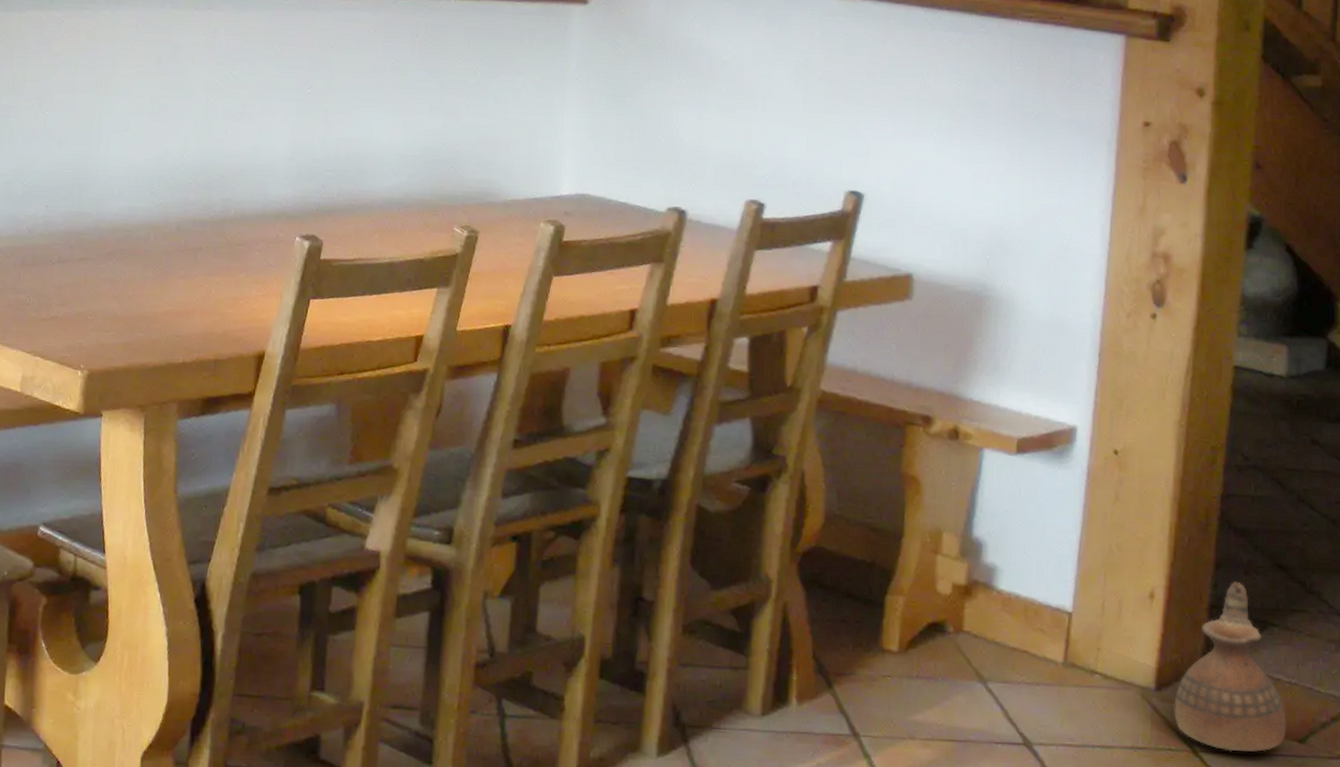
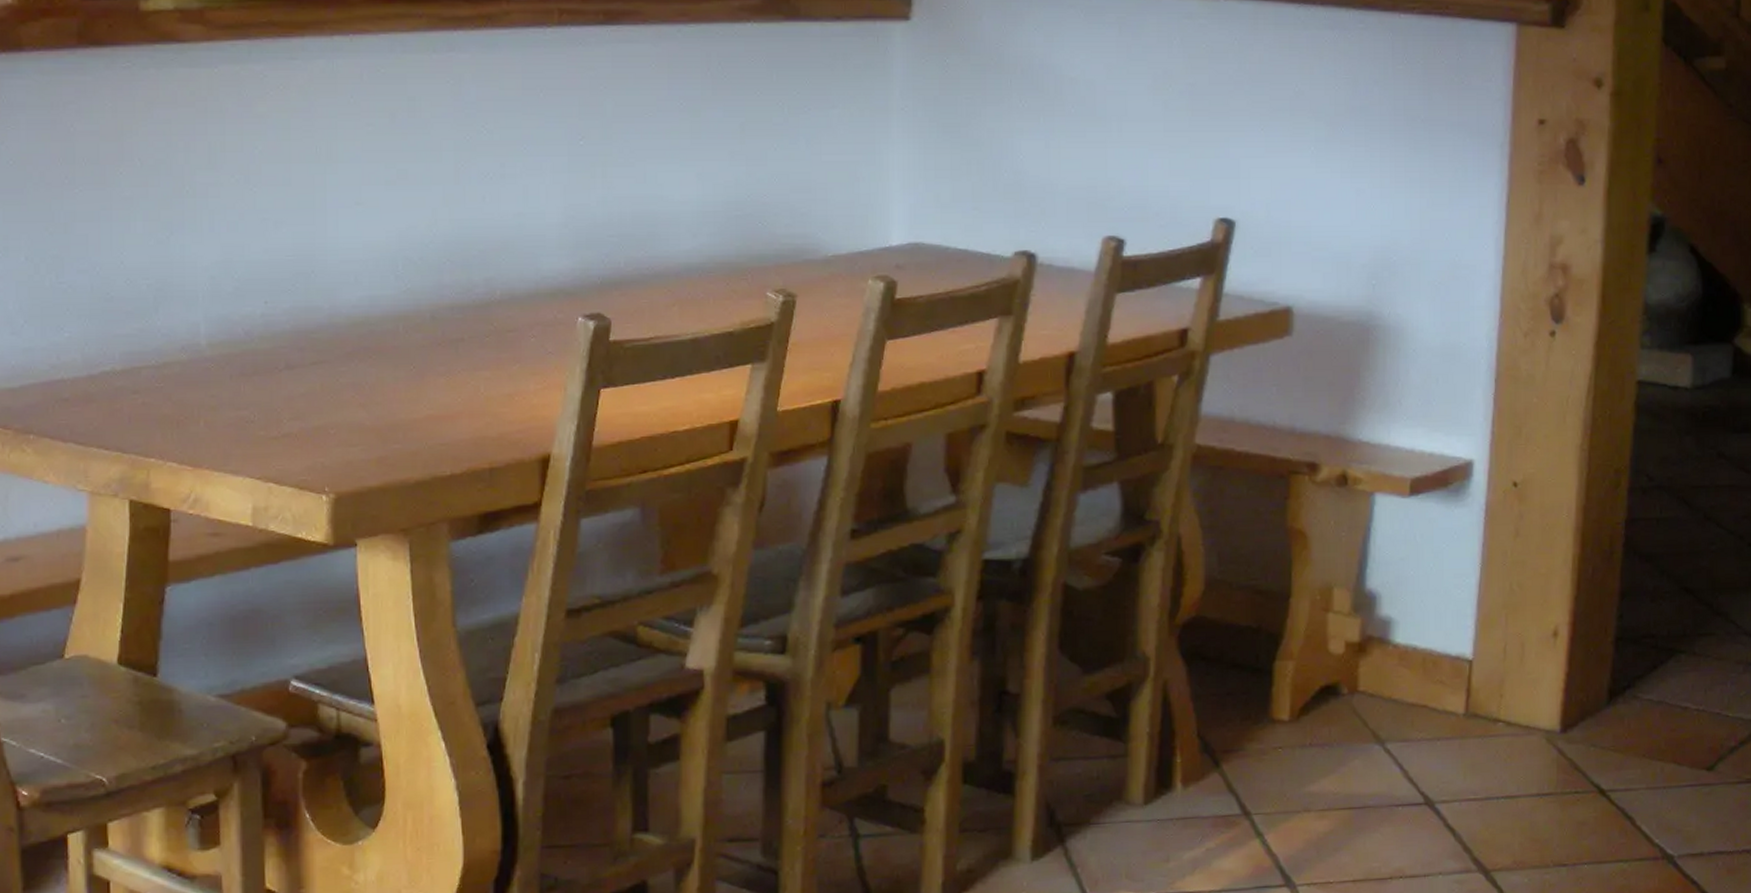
ceramic jug: present [1174,581,1287,752] -> none [1580,610,1695,788]

